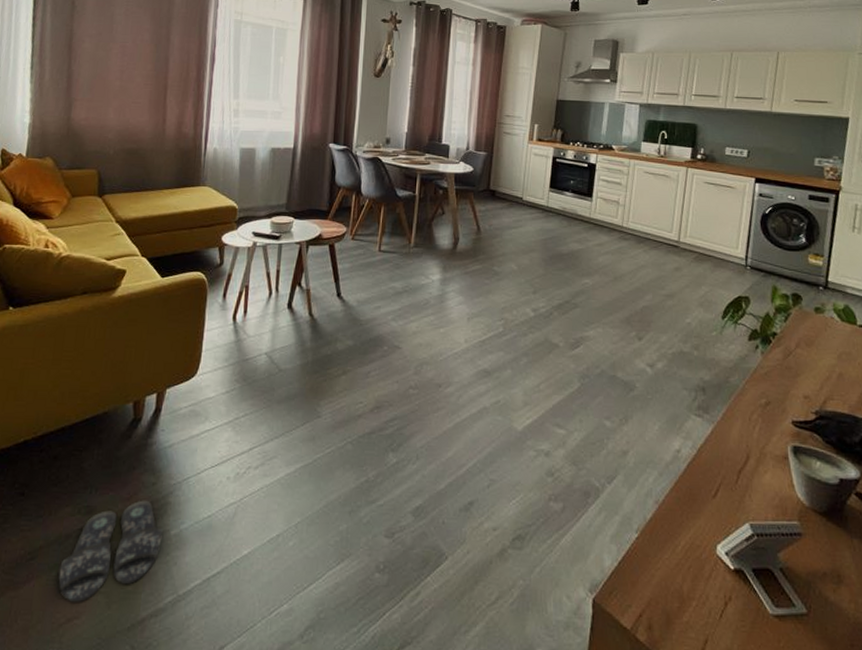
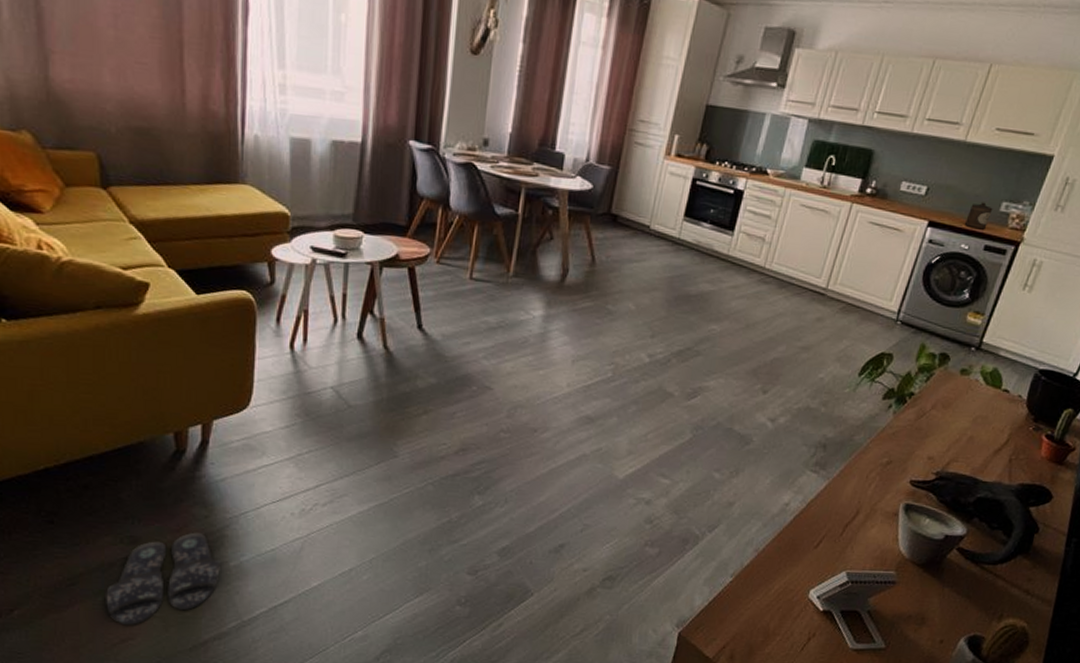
canister: none [787,159,808,184] -> present [965,202,993,231]

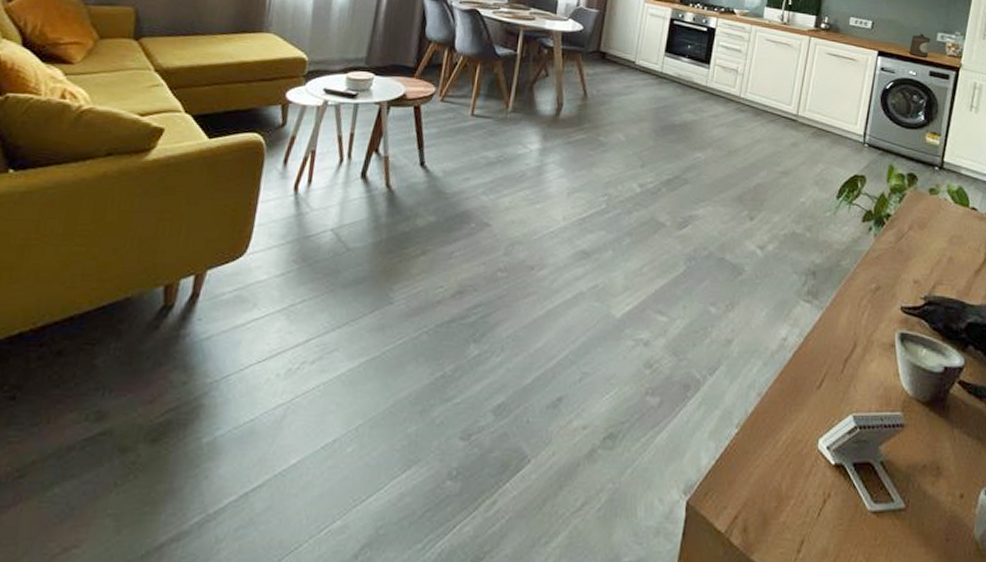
slippers: present [106,532,220,626] -> none [54,402,193,529]

